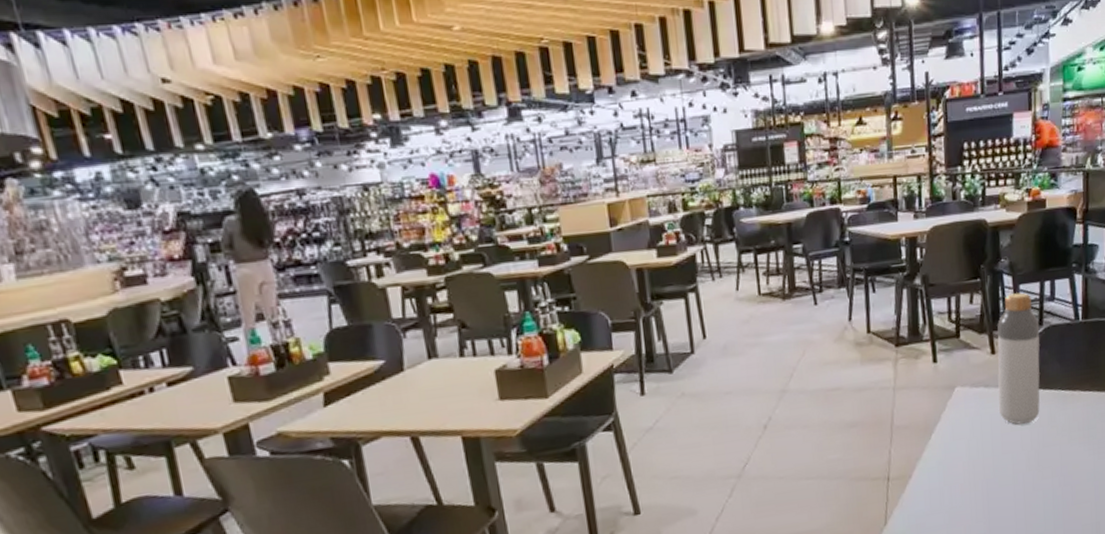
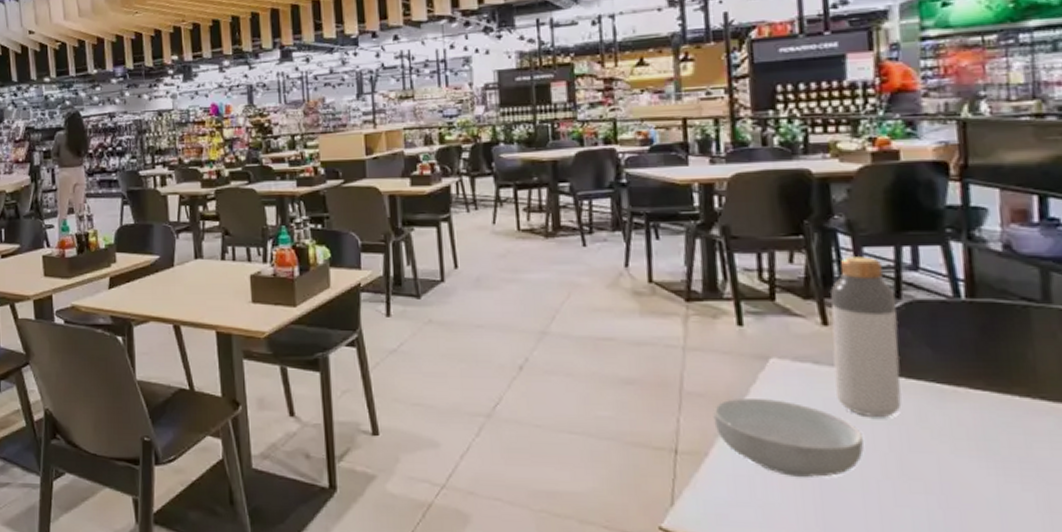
cereal bowl: none [915,421,1016,483] -> present [713,399,865,477]

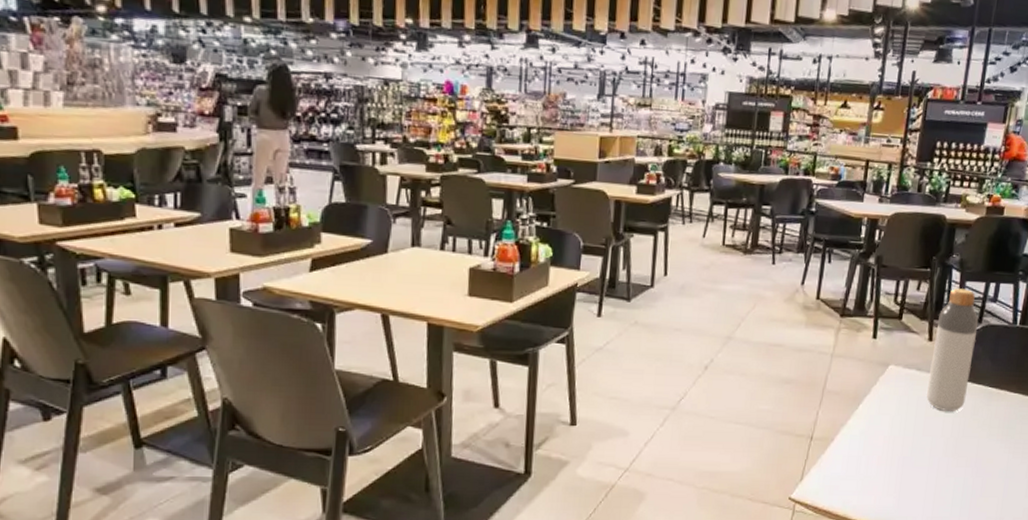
cereal bowl: present [713,399,865,477] -> none [842,396,937,456]

